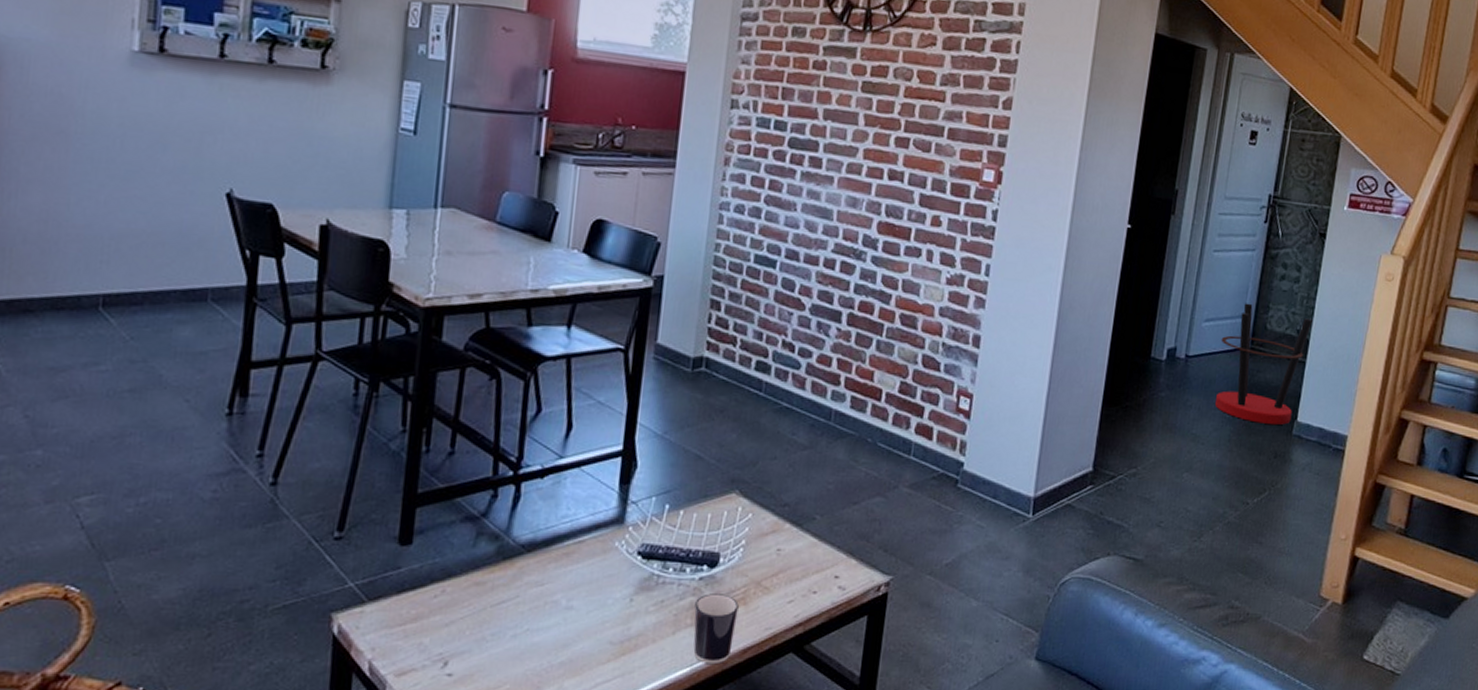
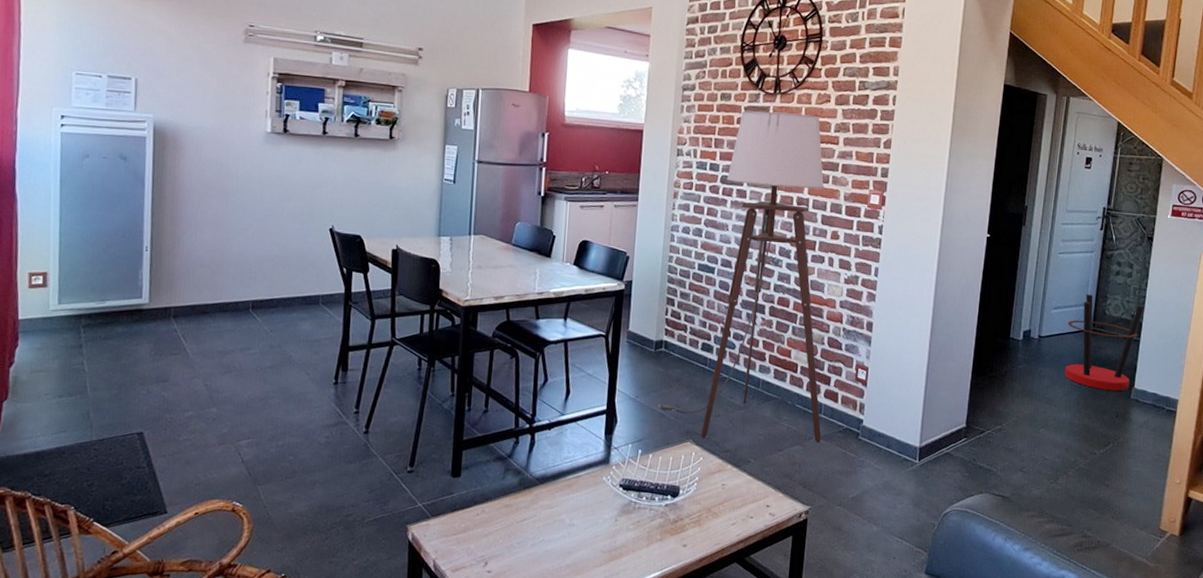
floor lamp: none [693,52,925,494] -> present [658,111,824,443]
mug: present [693,594,739,663] -> none [662,517,695,569]

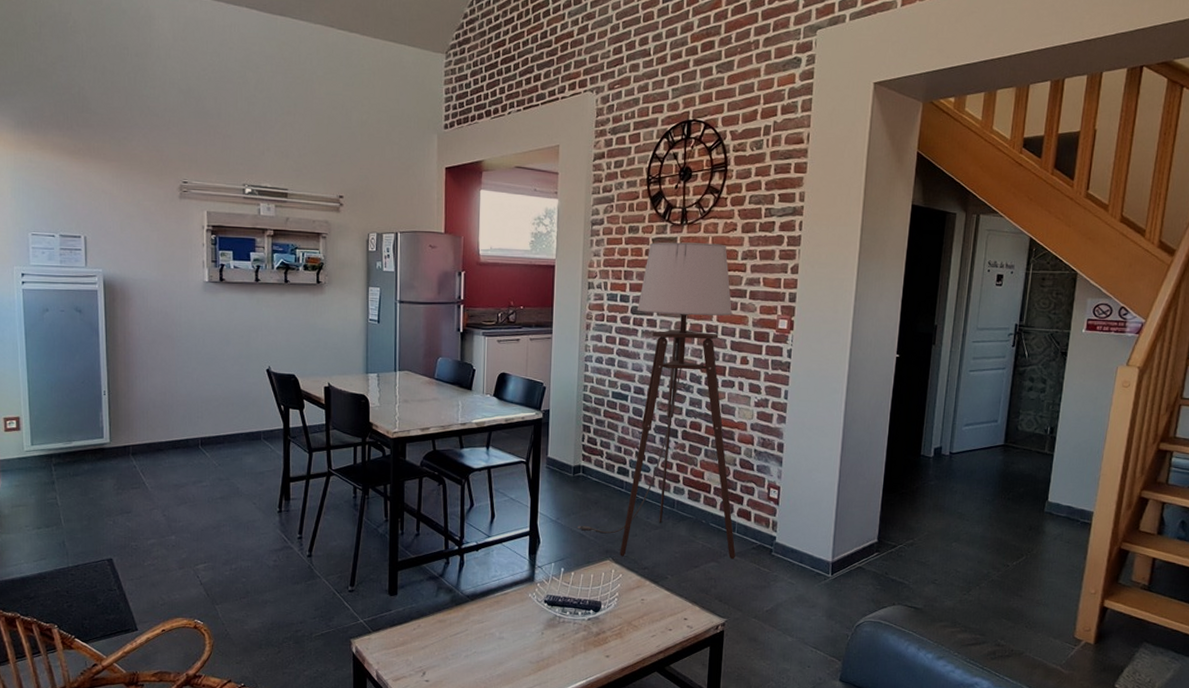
umbrella stand: present [1065,294,1144,391] -> none [977,410,1058,504]

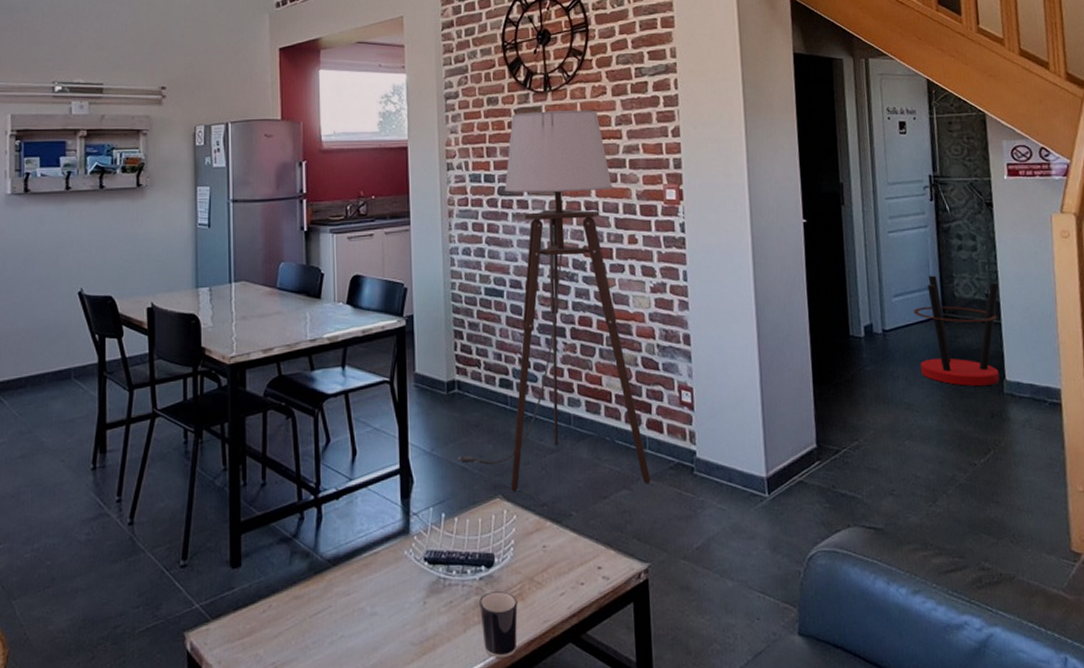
mug: none [586,630,617,678] -> present [479,591,518,658]
umbrella stand: none [977,410,1058,504] -> present [913,275,1000,386]

